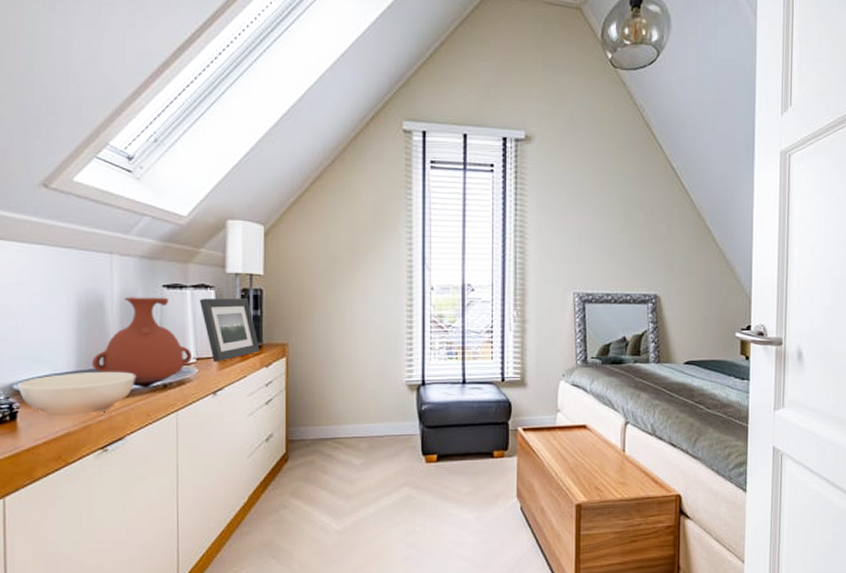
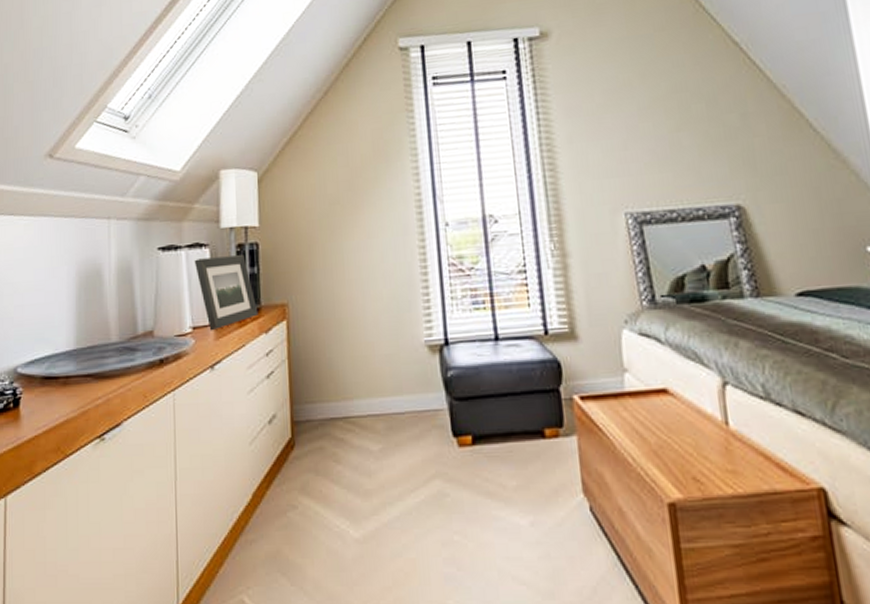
bowl: present [18,371,136,417] -> none [21,347,133,402]
vase: present [91,297,192,388] -> none [90,260,188,365]

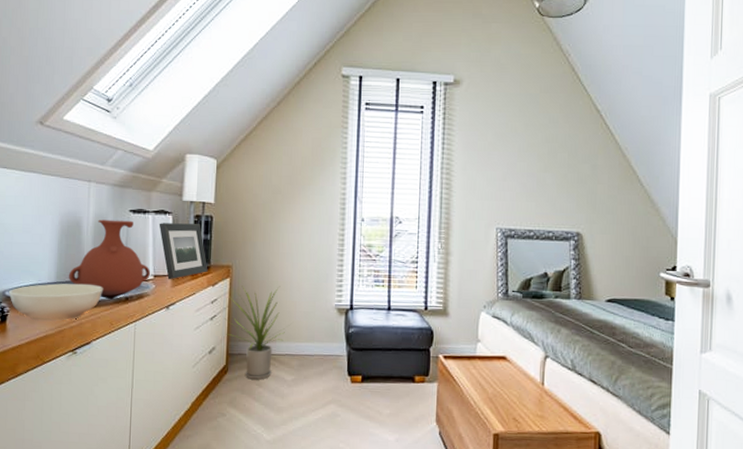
bowl: none [21,347,133,402] -> present [9,283,104,322]
vase: none [90,260,188,365] -> present [68,219,150,300]
house plant: none [284,323,363,454] -> present [224,285,285,380]

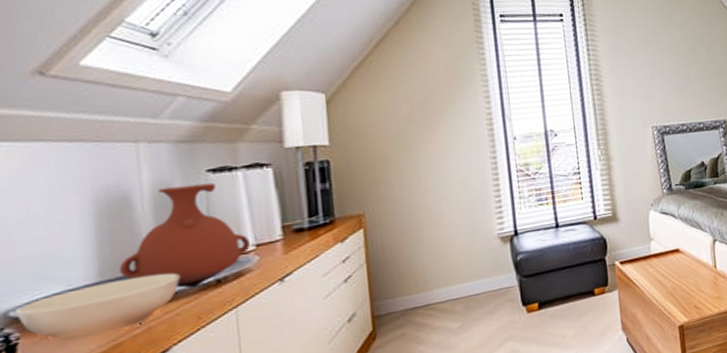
picture frame: present [159,223,208,280] -> none [253,172,333,247]
house plant: present [224,285,285,380] -> none [362,226,442,340]

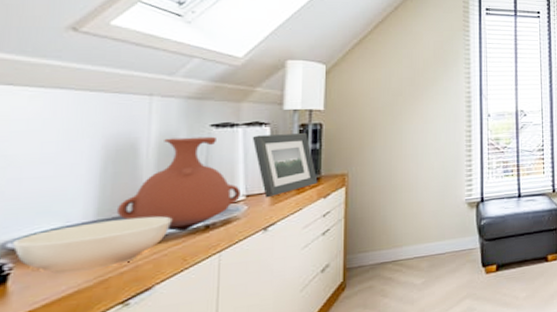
picture frame: none [253,172,333,247] -> present [252,133,318,198]

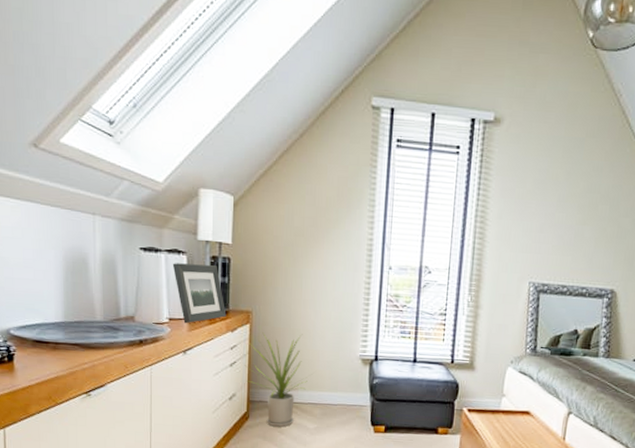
bowl: present [13,216,173,275] -> none [14,323,116,363]
vase: present [116,136,241,232] -> none [76,256,165,343]
house plant: none [339,188,412,292] -> present [244,332,308,427]

